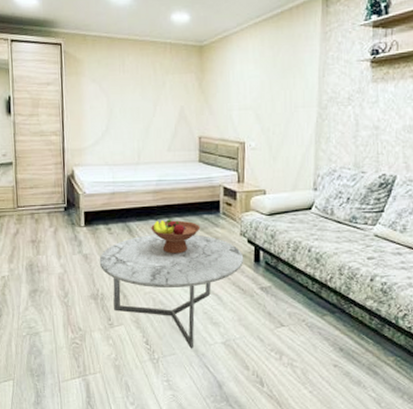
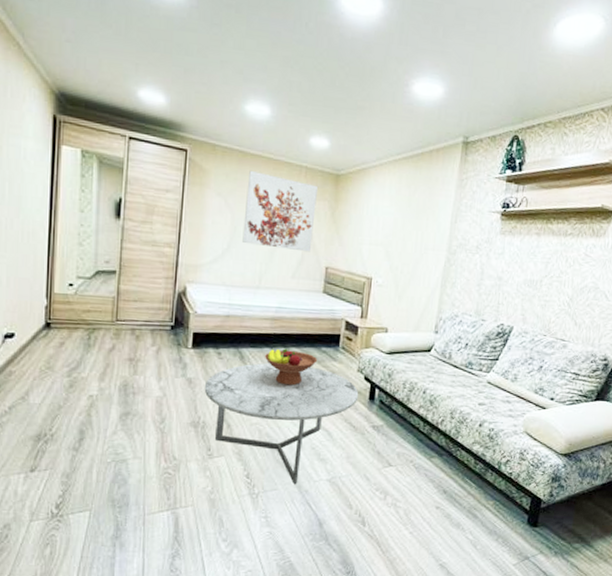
wall art: none [118,53,184,125] -> present [242,170,319,252]

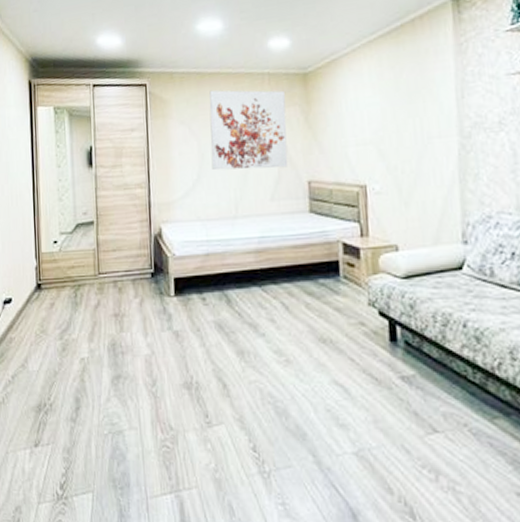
coffee table: present [204,362,359,485] -> none [192,304,376,460]
fruit bowl: present [265,348,318,386] -> none [254,285,316,331]

